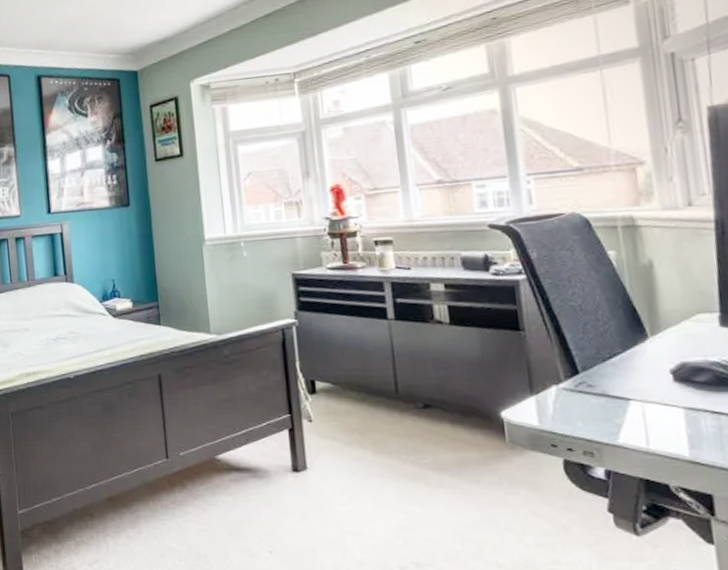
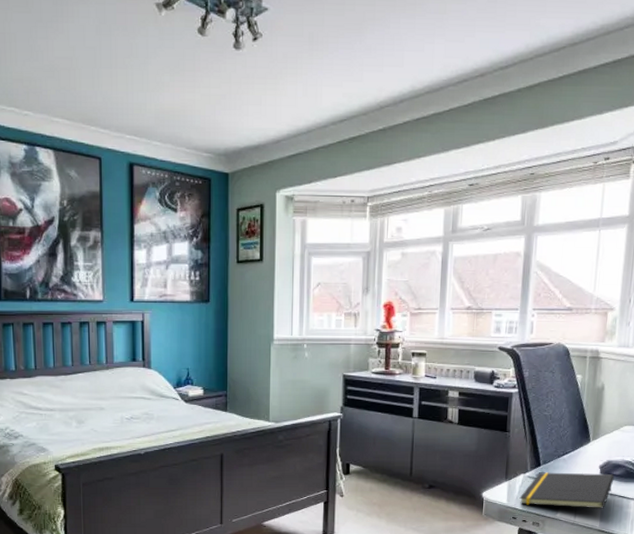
notepad: none [556,380,699,431] -> present [519,472,615,509]

